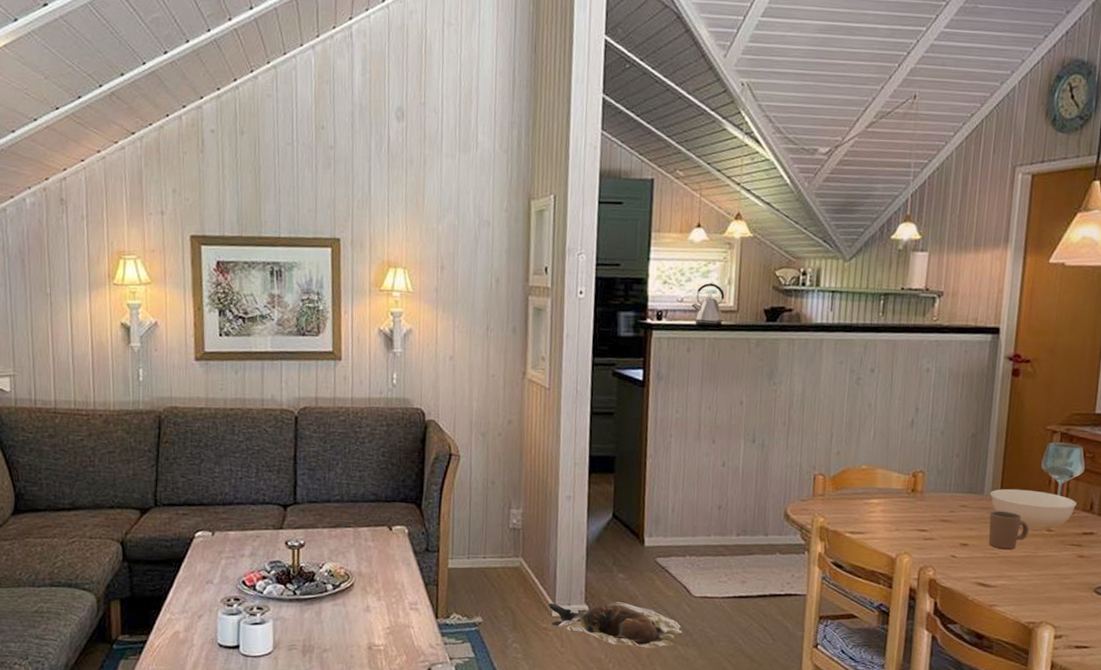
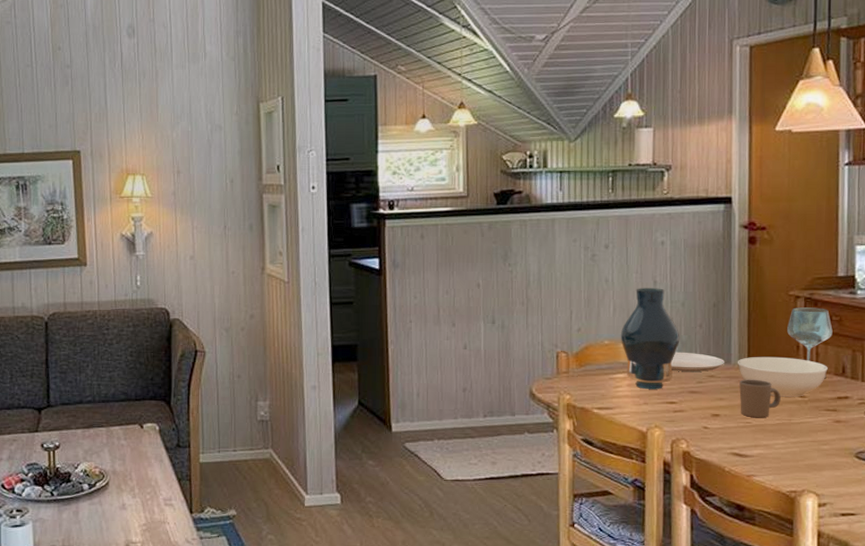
dog bed: present [549,602,683,648] -> none [301,489,437,533]
kettle: present [691,283,726,329] -> none [422,171,457,215]
vase: none [878,414,937,517] -> present [620,288,680,389]
plate: none [925,480,979,501] -> present [670,352,725,372]

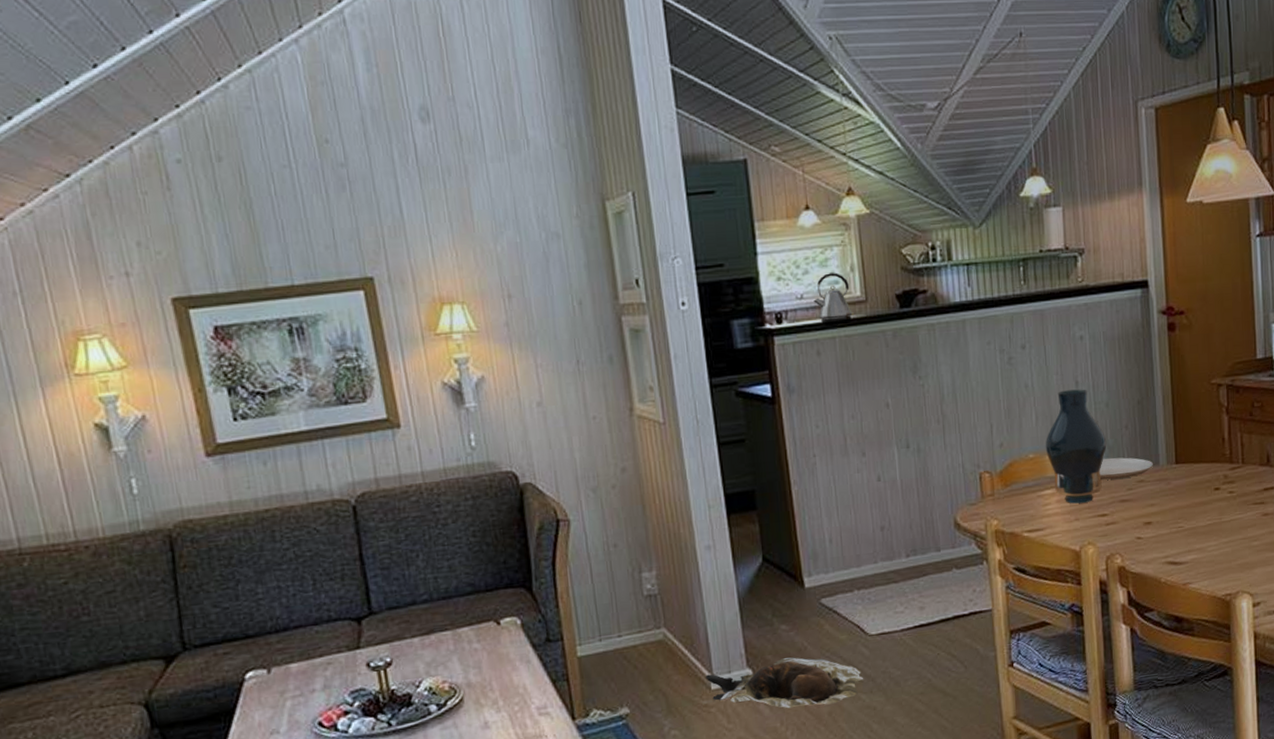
dog bed: none [301,489,437,533] -> present [705,657,864,708]
kettle: none [422,171,457,215] -> present [813,273,855,326]
bowl: present [737,356,828,397] -> none [1165,451,1253,495]
mug: present [739,379,781,418] -> none [1169,479,1210,521]
wine glass: present [787,307,833,379] -> none [1212,394,1255,471]

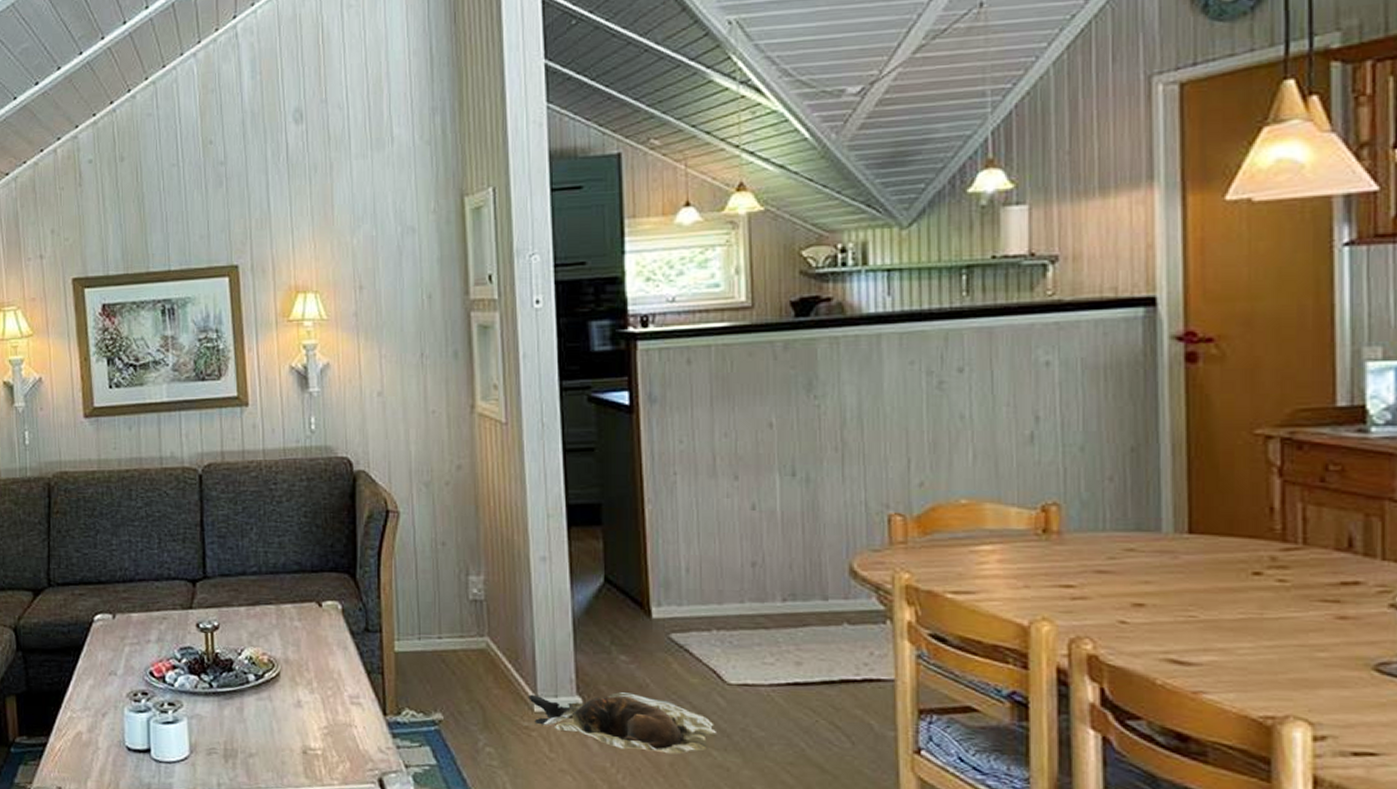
kettle: present [813,273,855,326] -> none [687,275,737,333]
vase: present [1045,389,1107,504] -> none [984,426,1079,567]
plate: present [1099,457,1154,480] -> none [1064,515,1152,543]

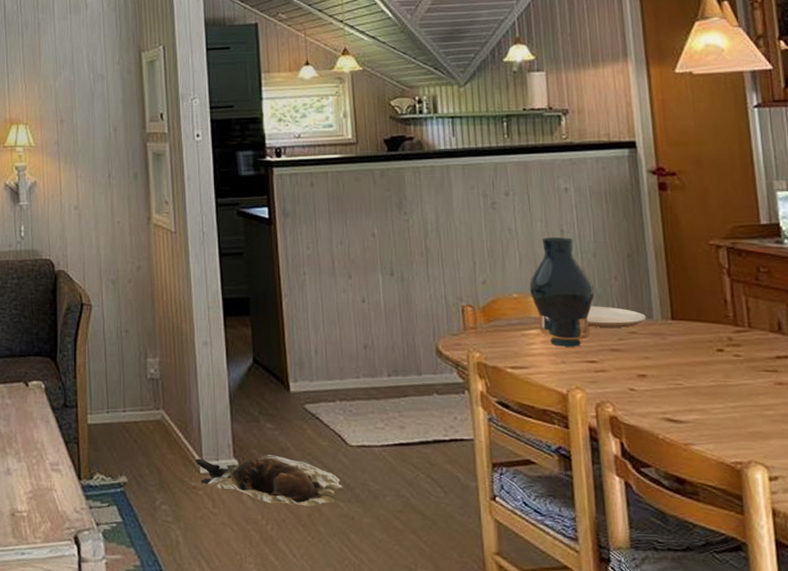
vase: none [984,426,1079,567] -> present [529,237,595,347]
plate: none [1064,515,1152,543] -> present [587,306,647,328]

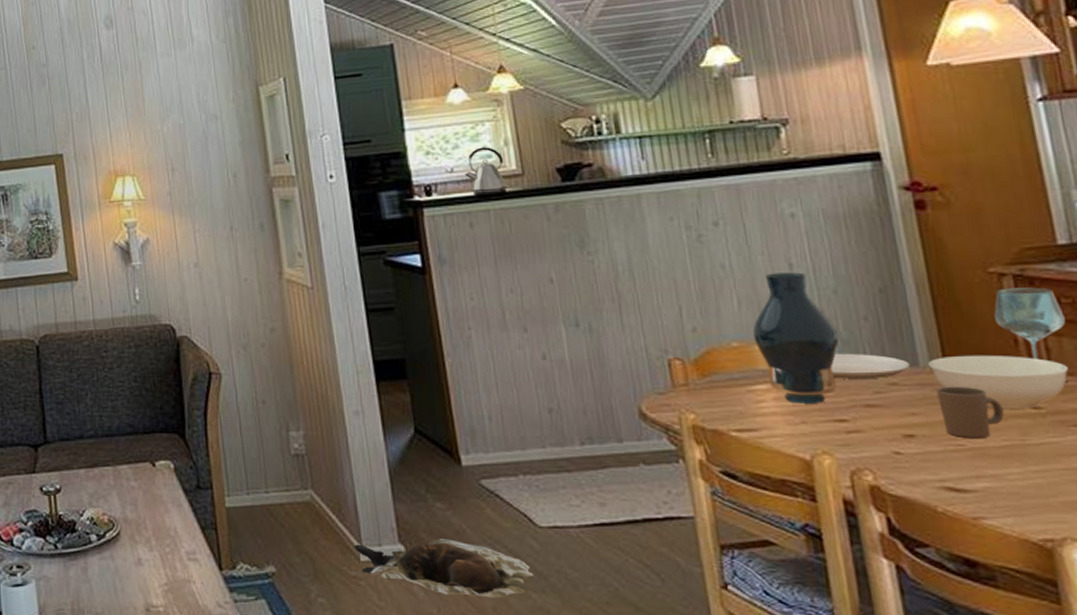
kettle: none [309,118,346,162] -> present [465,147,511,199]
bowl: none [659,311,762,356] -> present [927,354,1069,409]
mug: none [665,336,713,380] -> present [936,386,1004,439]
wine glass: none [711,258,762,336] -> present [994,287,1069,383]

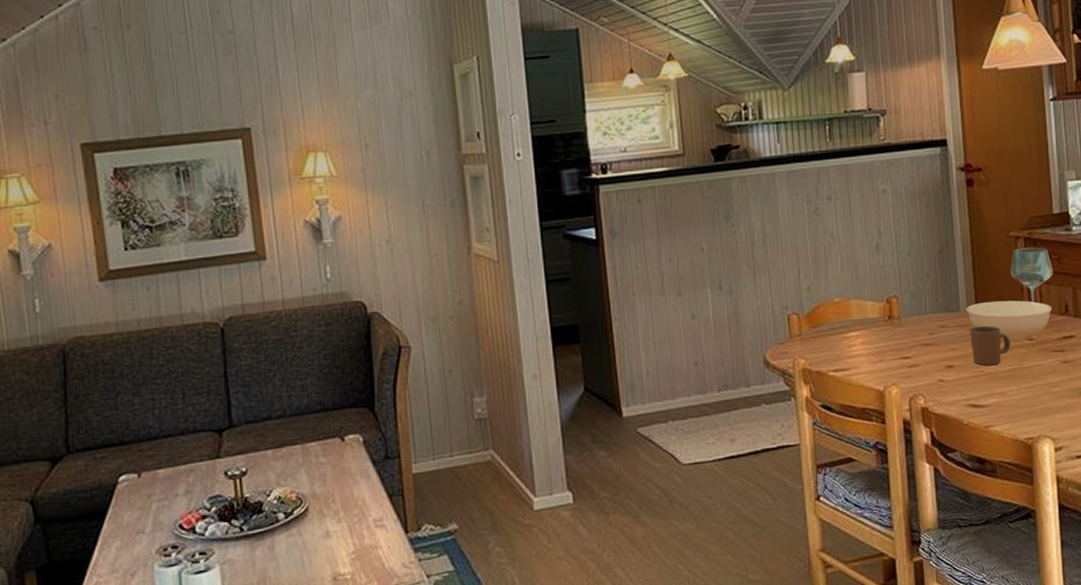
dog bed: present [354,539,535,597] -> none [529,482,677,531]
kettle: present [465,147,511,199] -> none [636,129,673,177]
vase: present [752,272,840,404] -> none [850,238,909,346]
plate: present [830,353,911,379] -> none [902,303,955,324]

